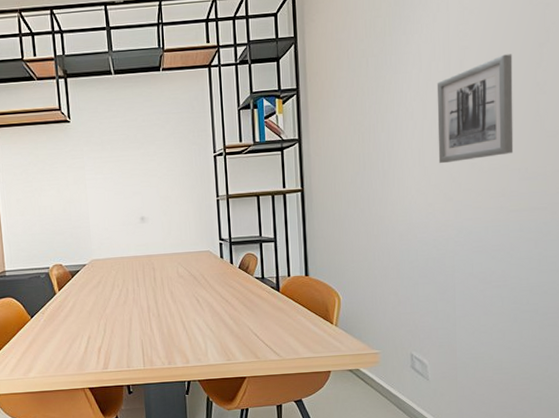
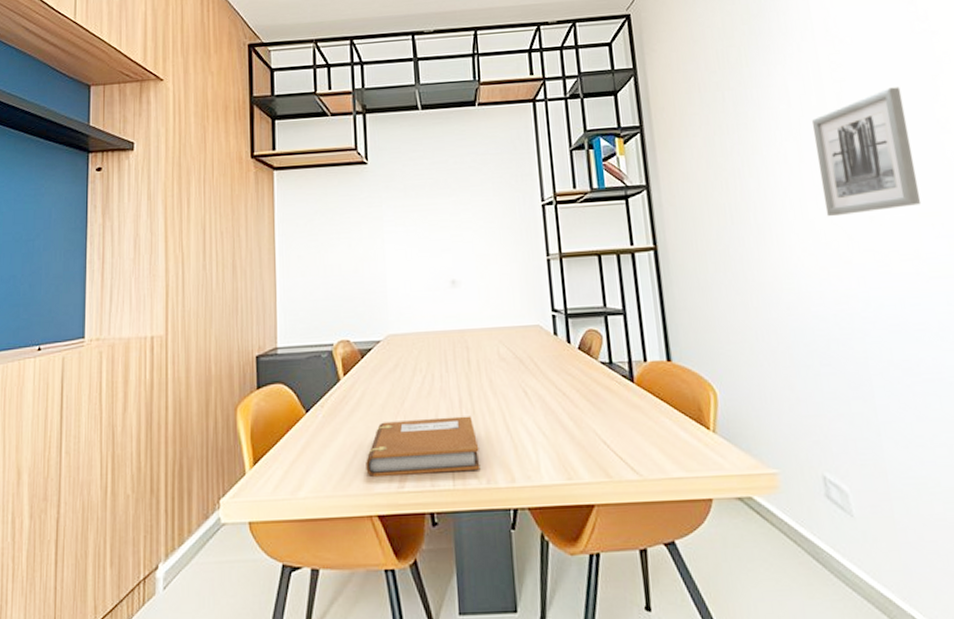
notebook: none [78,318,164,362] -> present [366,416,481,476]

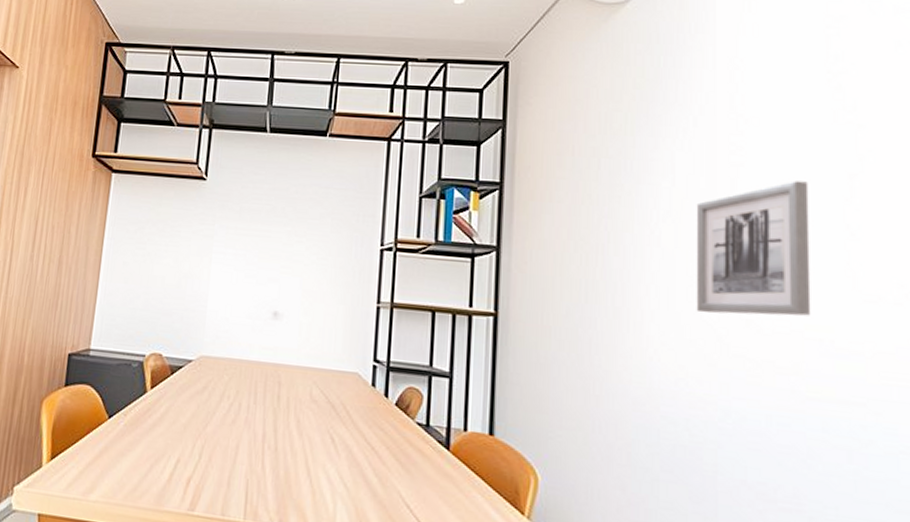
notebook: present [366,416,481,476] -> none [159,441,276,508]

